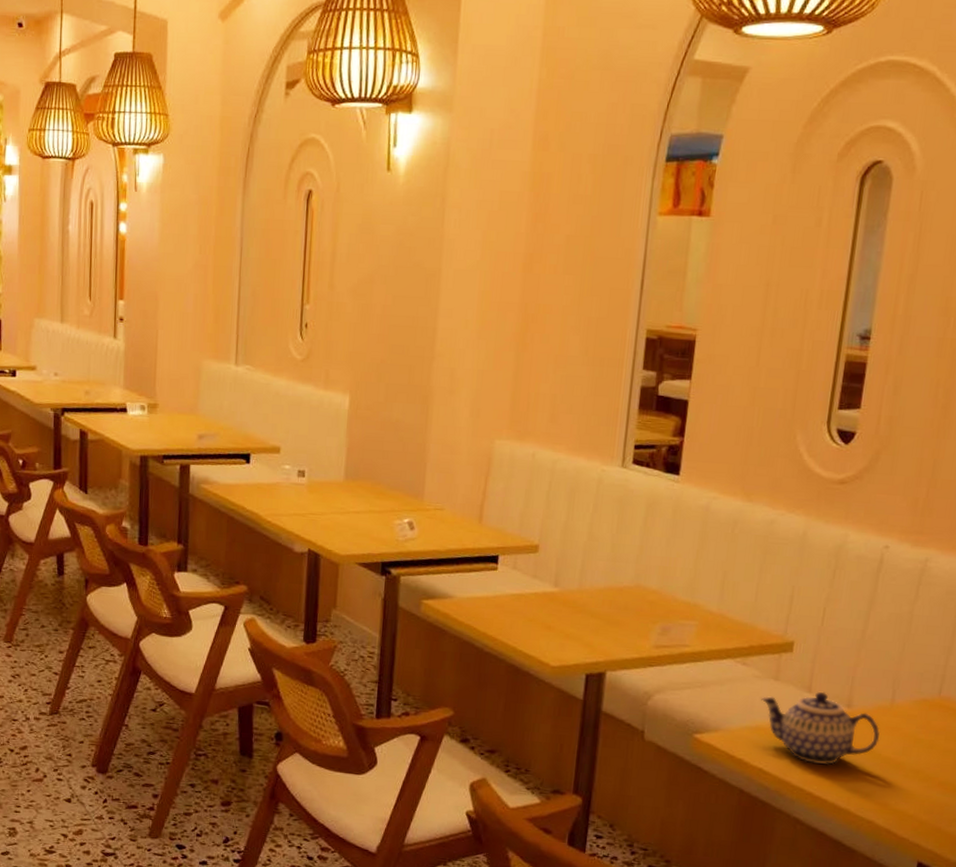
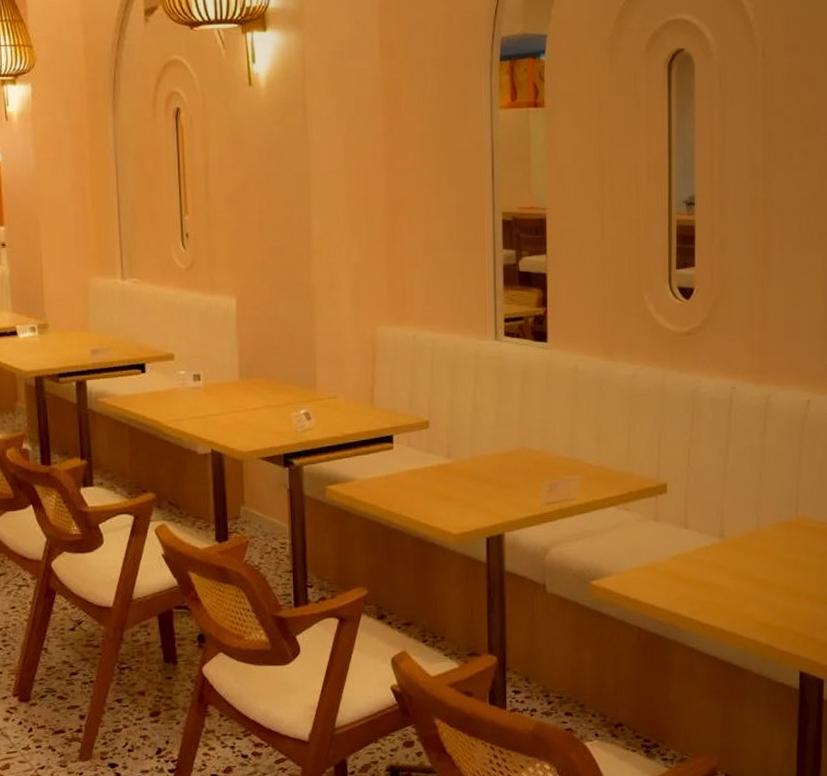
teapot: present [761,691,880,764] -> none [645,526,752,594]

